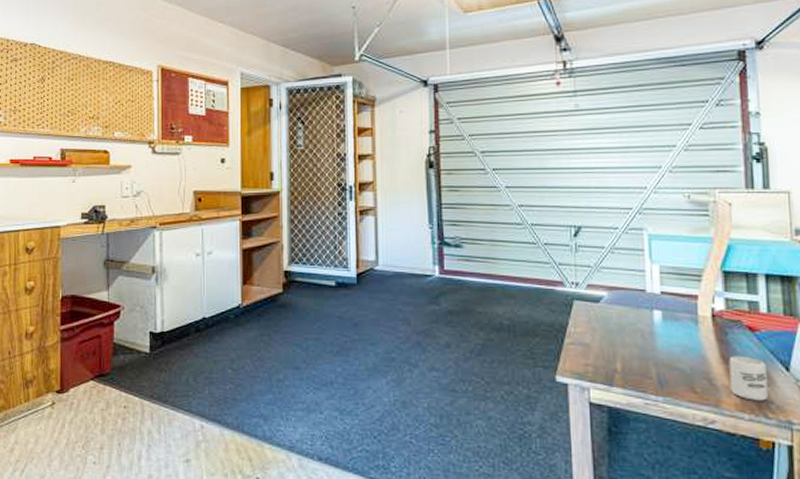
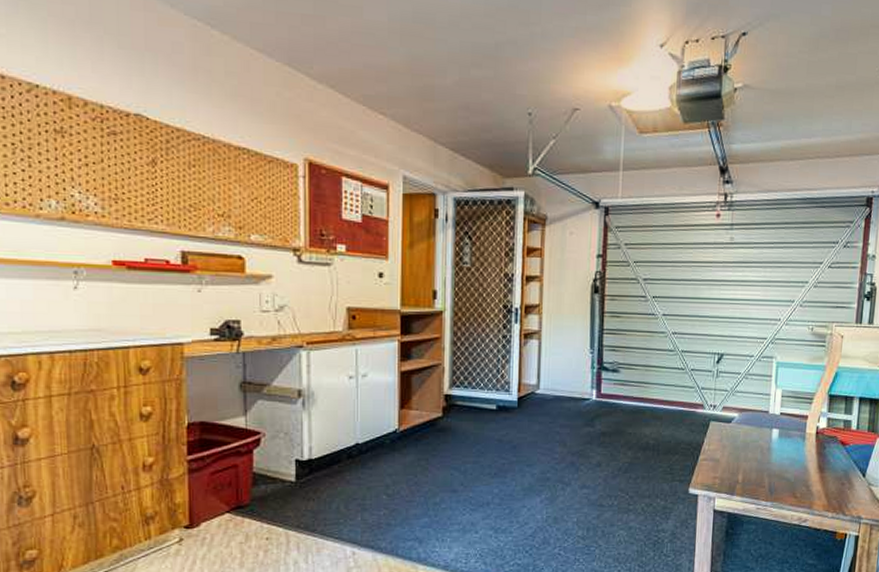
cup: present [729,355,768,401] -> none [821,465,850,502]

